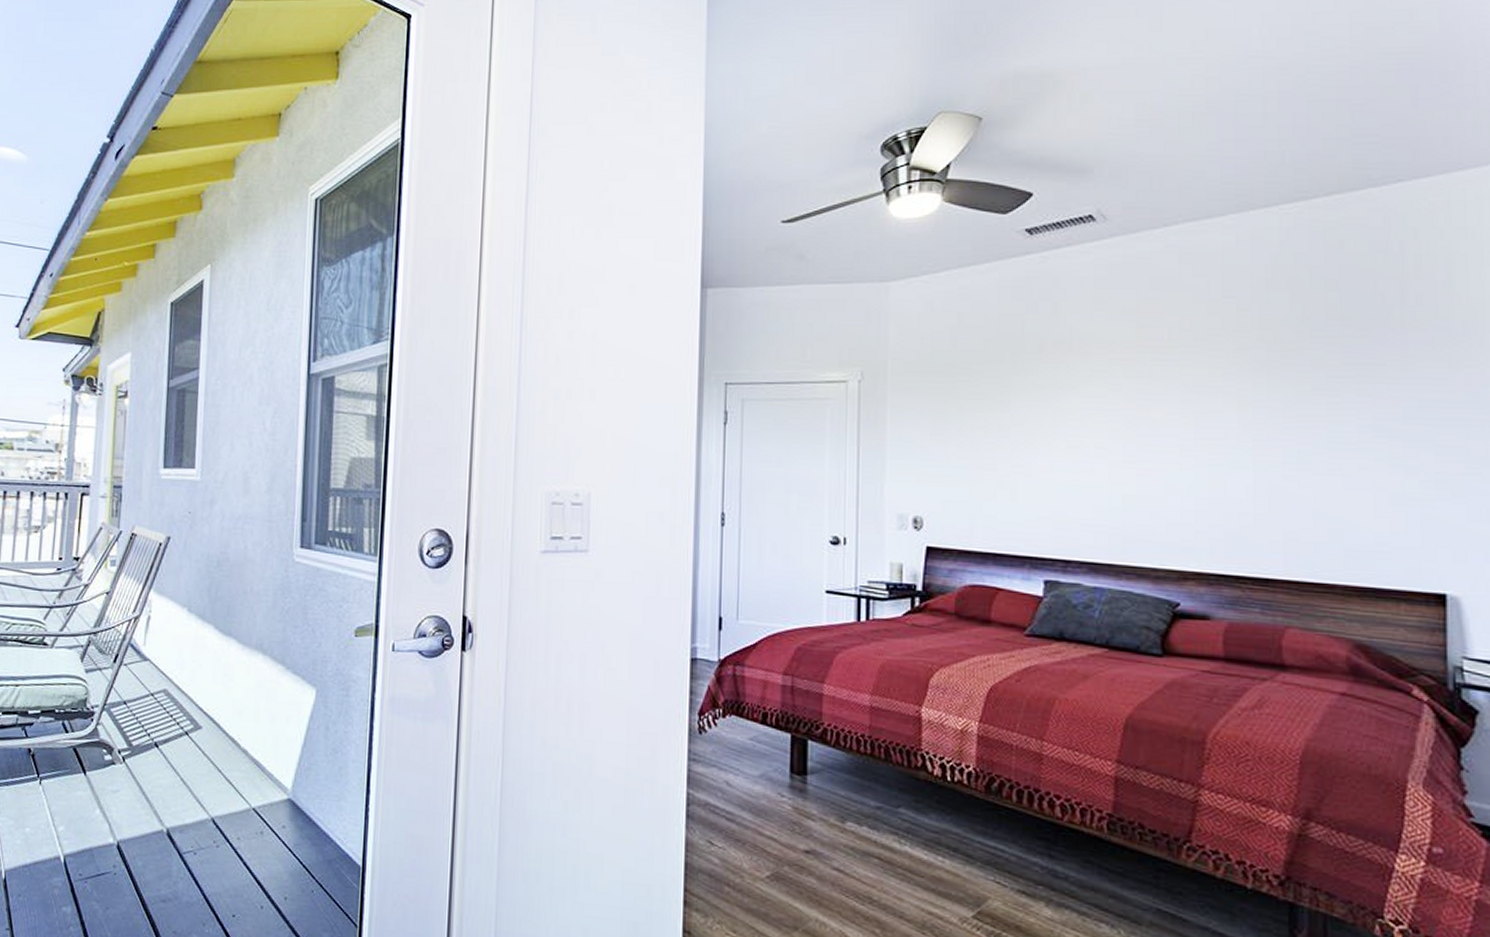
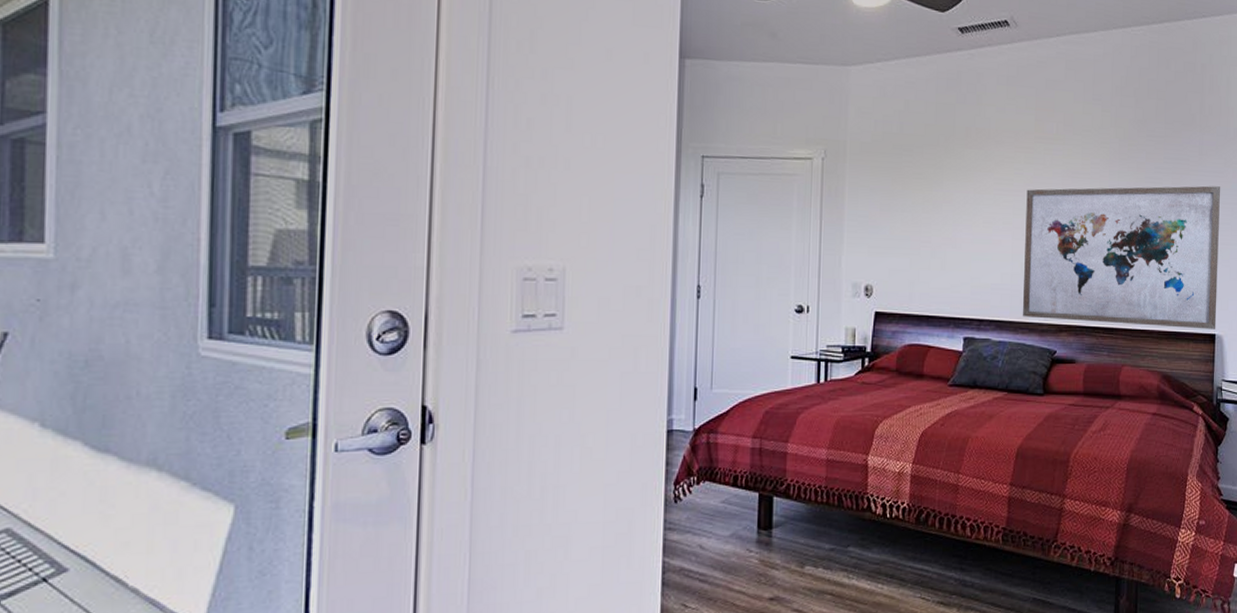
wall art: none [1126,397,1447,588] -> present [1022,186,1220,329]

